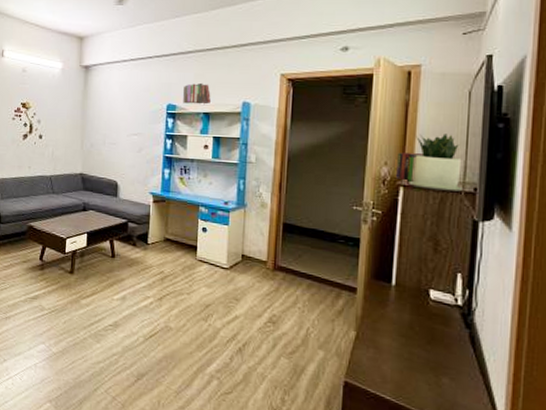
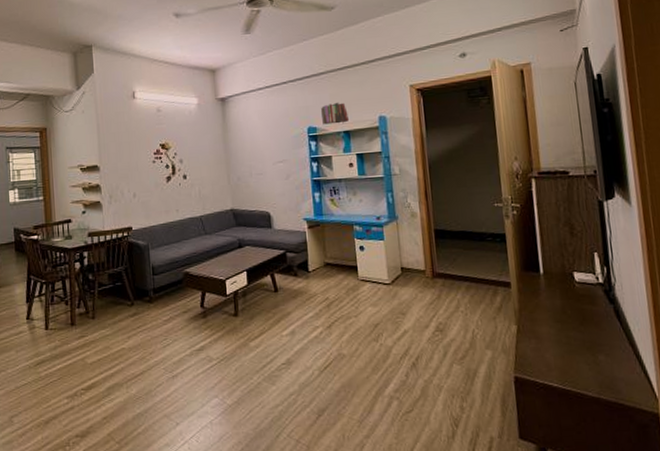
books: present [395,153,423,182] -> none [524,145,546,173]
planter: present [407,134,464,193] -> none [537,123,586,178]

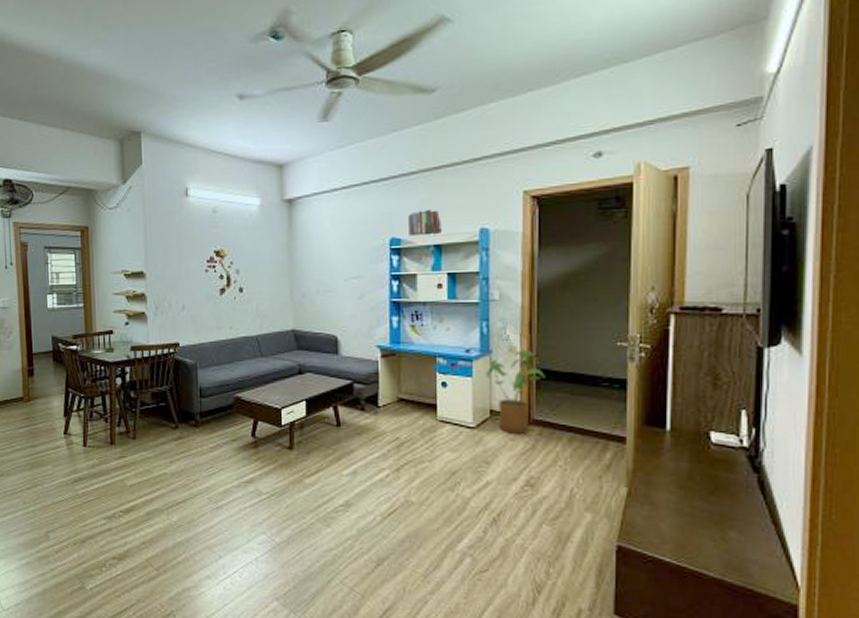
house plant: none [395,214,443,287] -> present [486,350,546,434]

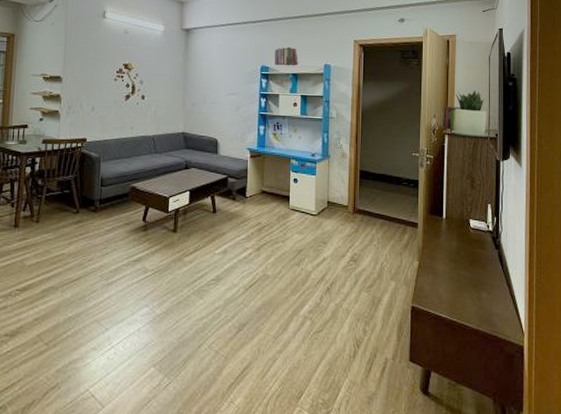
house plant: present [486,350,546,434] -> none [325,156,366,220]
books: none [664,273,696,307] -> present [441,107,460,130]
planter: none [679,247,745,316] -> present [450,91,489,138]

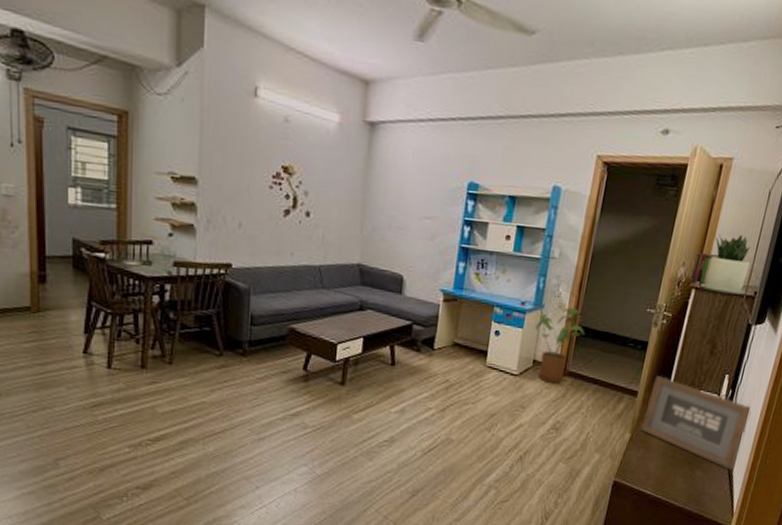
books: present [275,47,298,66] -> none [487,158,519,186]
house plant: none [325,156,366,220] -> present [535,308,585,383]
picture frame: none [426,209,517,292] -> present [640,376,751,472]

